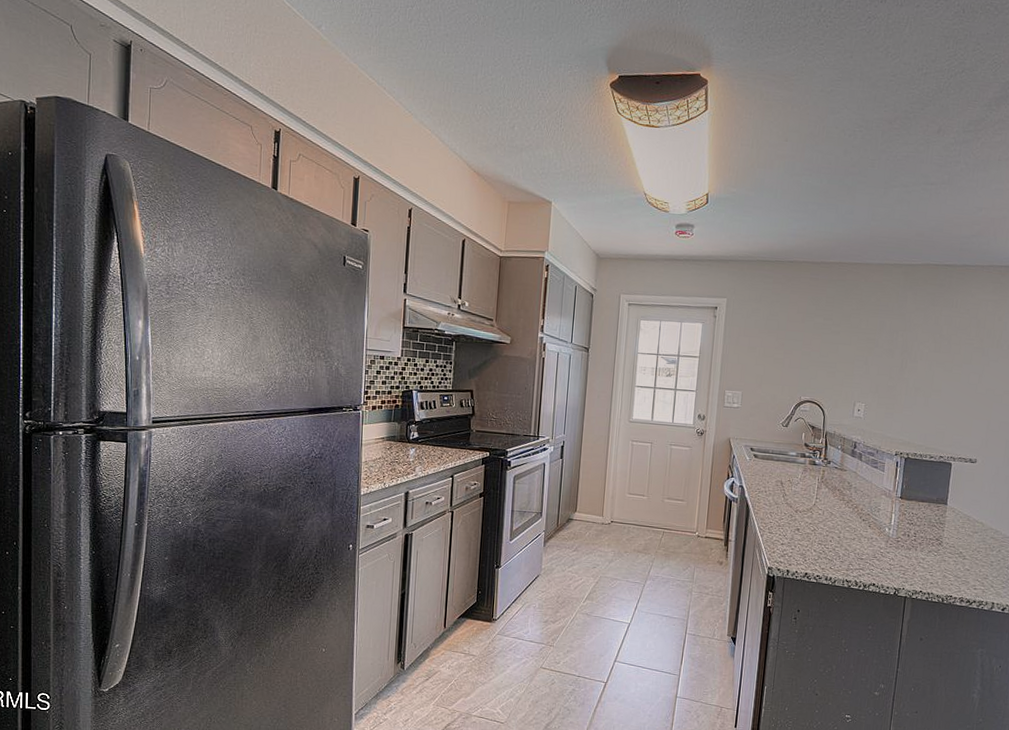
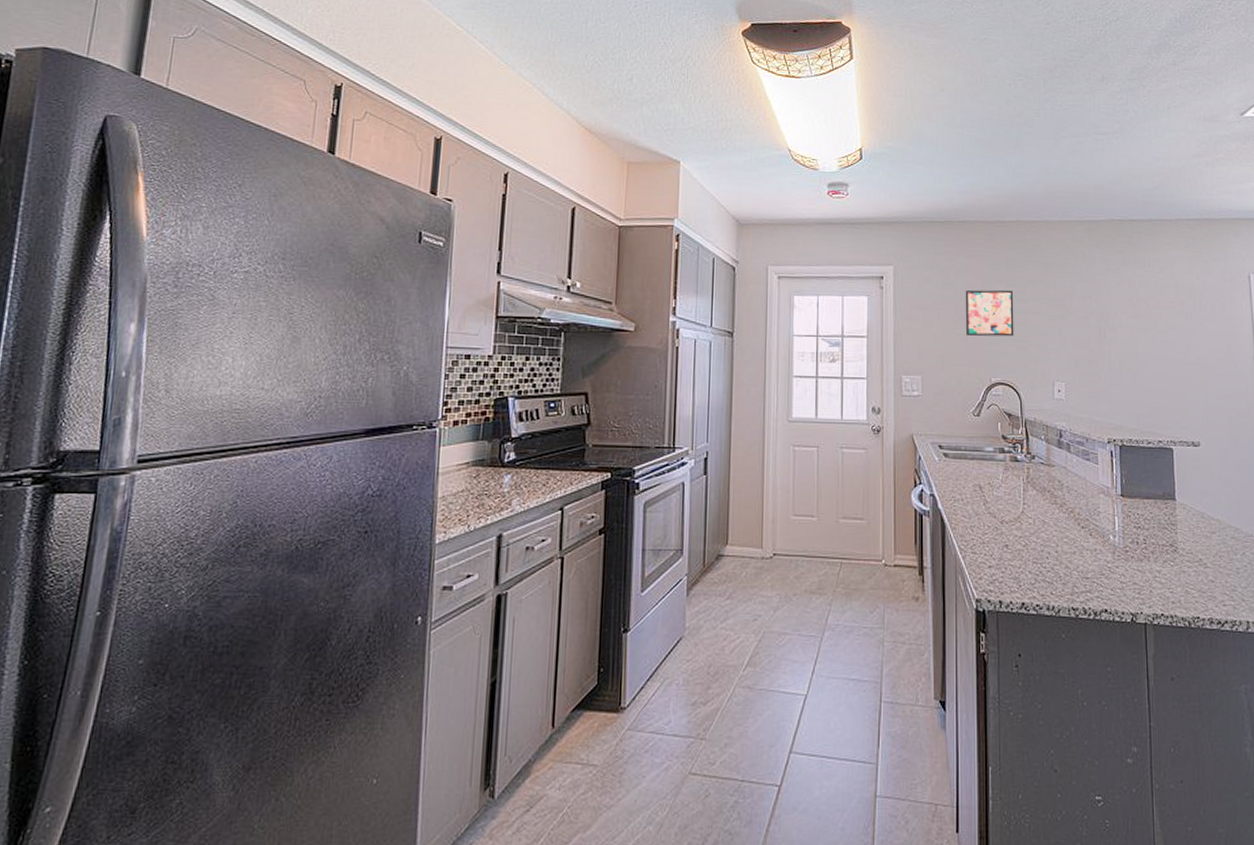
wall art: none [784,321,830,363] -> present [965,289,1014,337]

